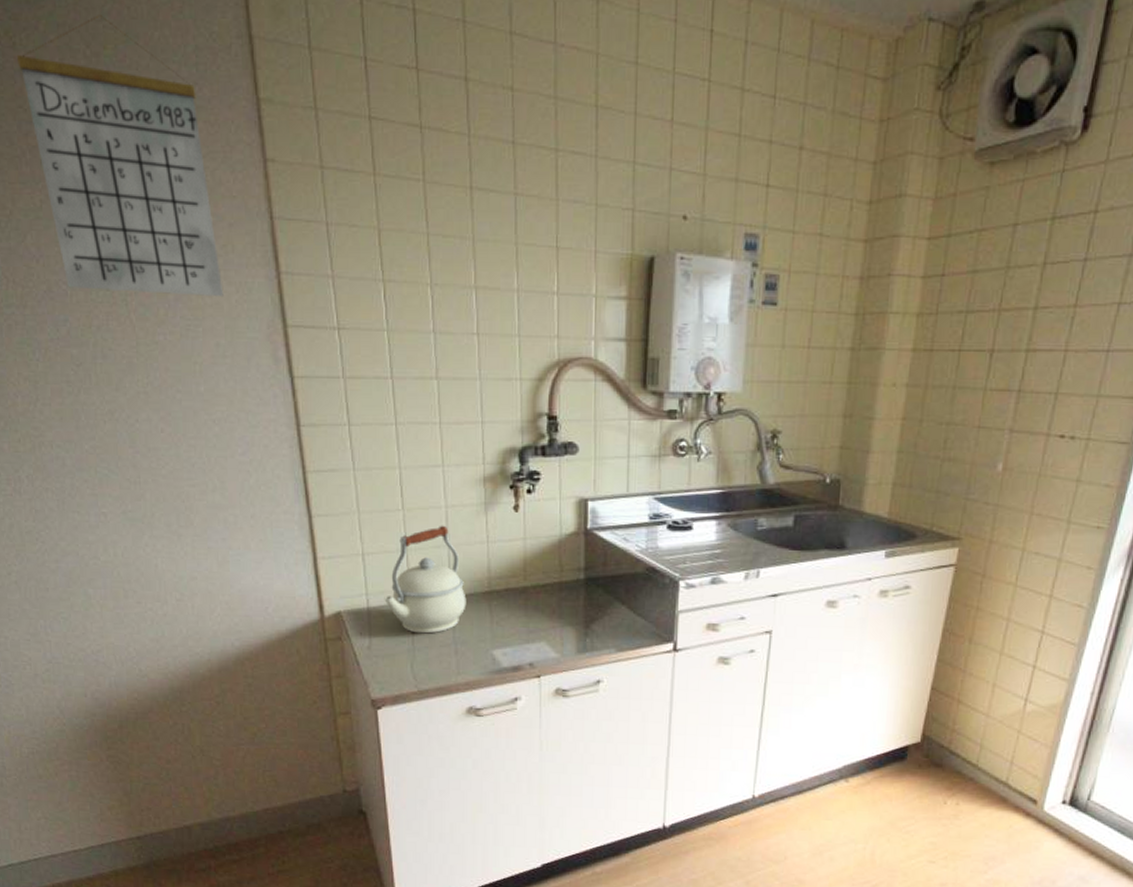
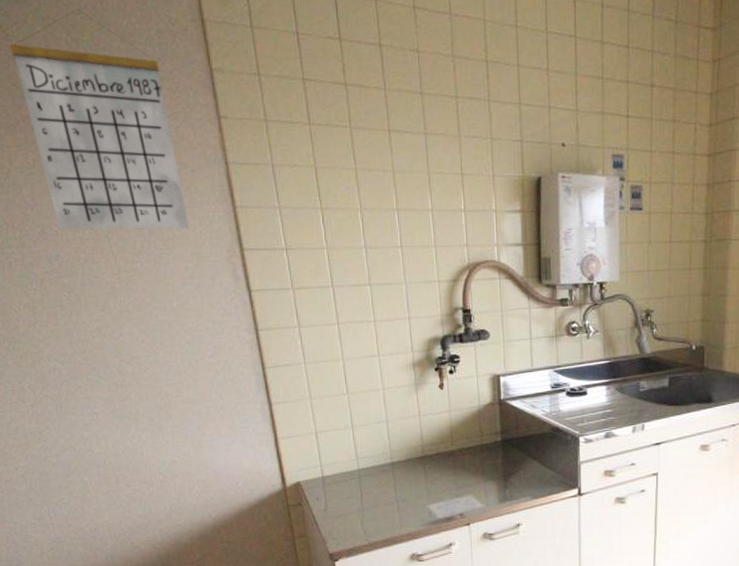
kettle: present [384,525,467,634] -> none [336,404,405,495]

